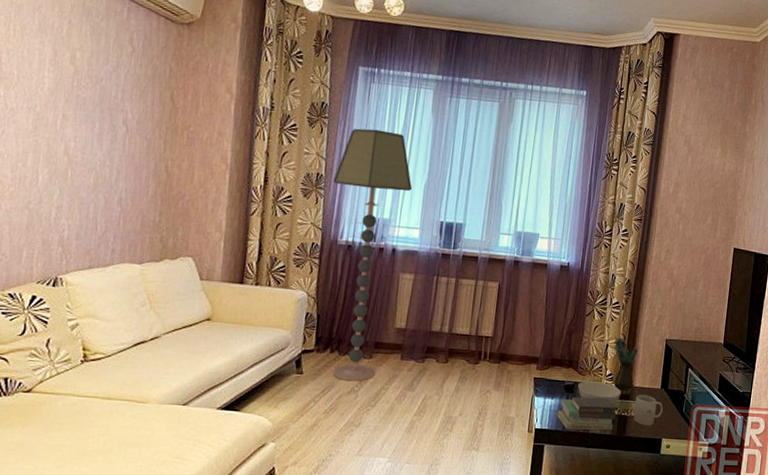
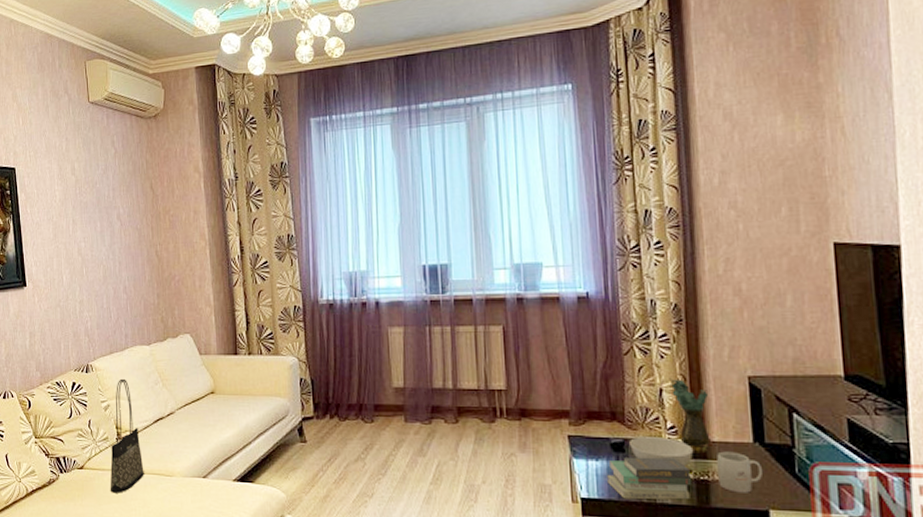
tote bag: none [63,296,112,420] -> present [110,378,144,493]
floor lamp: present [333,128,413,382] -> none [304,178,386,449]

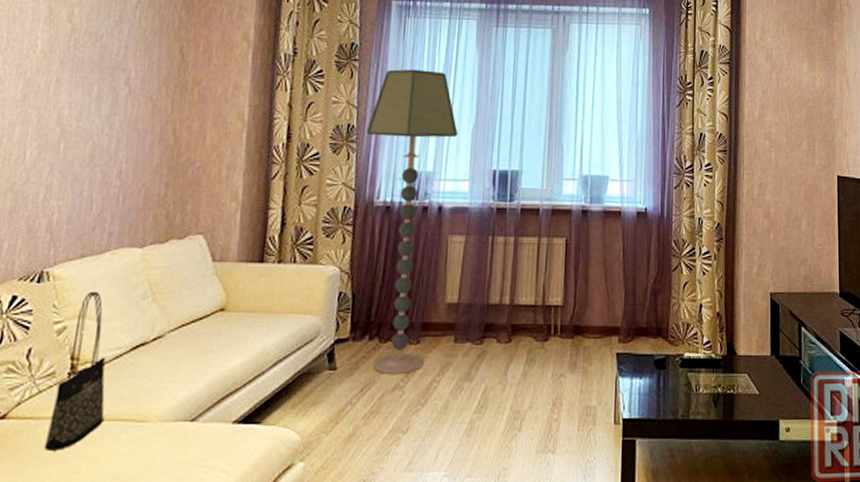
floor lamp: none [304,178,386,449] -> present [366,69,459,375]
books: present [607,457,693,500] -> none [648,373,721,418]
bowl: present [629,437,694,467] -> none [671,352,724,382]
vase: present [669,377,711,454] -> none [708,293,738,368]
mug: present [716,451,764,493] -> none [740,365,777,405]

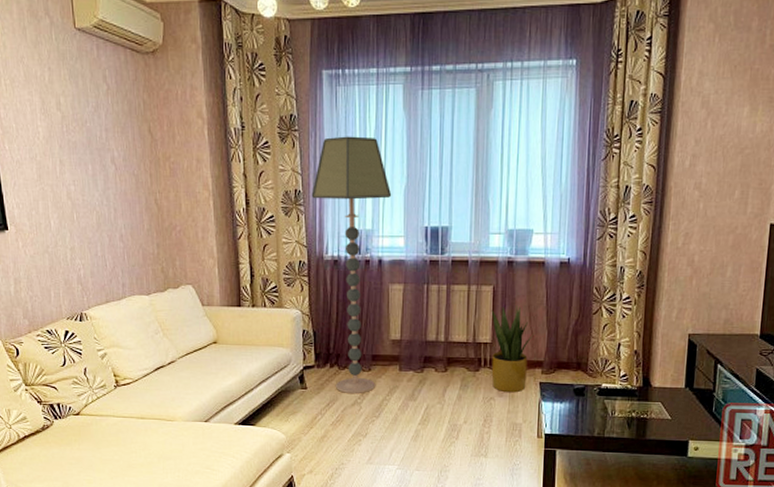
tote bag: present [44,291,106,451] -> none [108,327,145,437]
planter: none [562,261,610,367] -> present [491,305,534,393]

